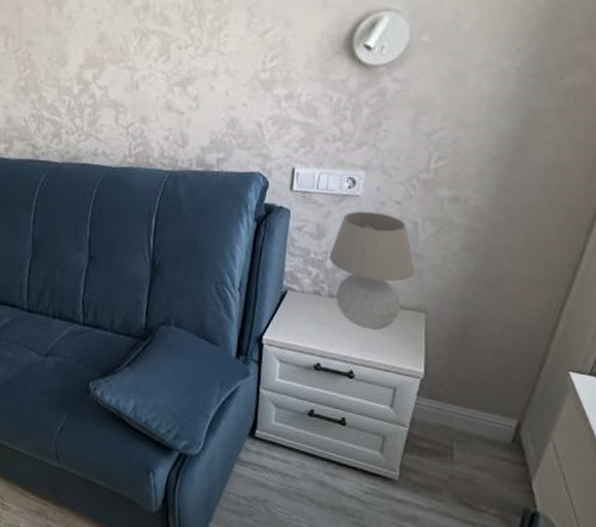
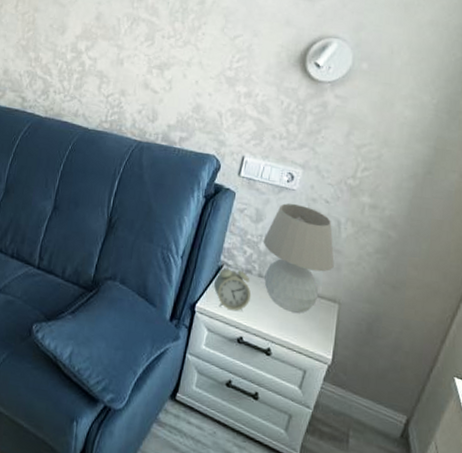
alarm clock: none [280,287,324,338] -> present [214,263,252,311]

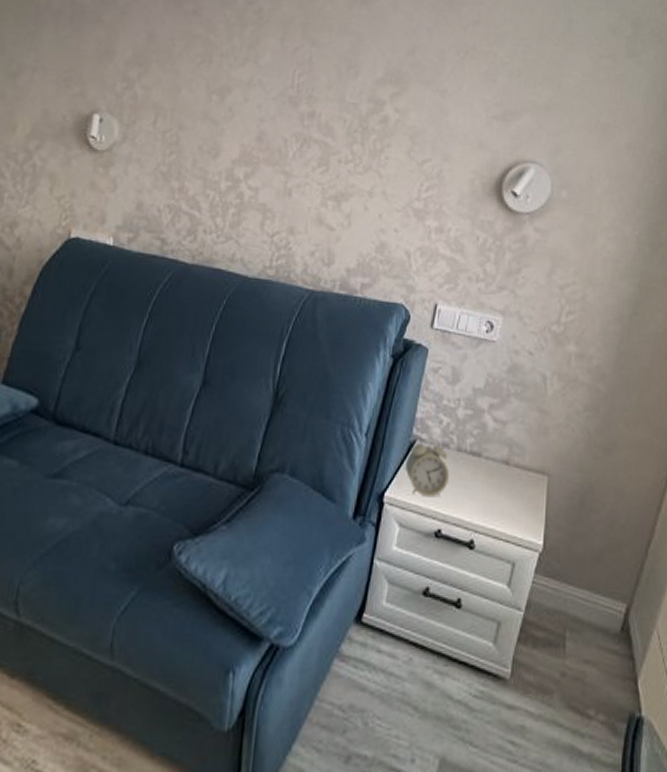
table lamp: present [263,203,334,313] -> none [461,358,541,492]

